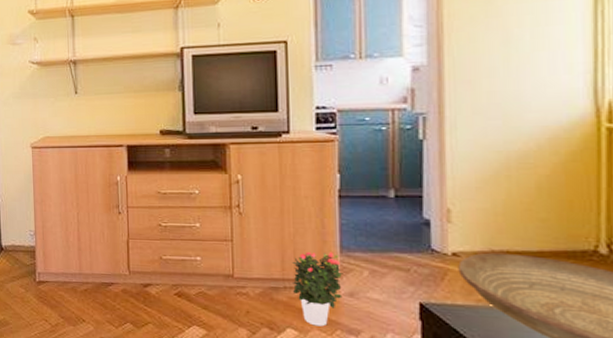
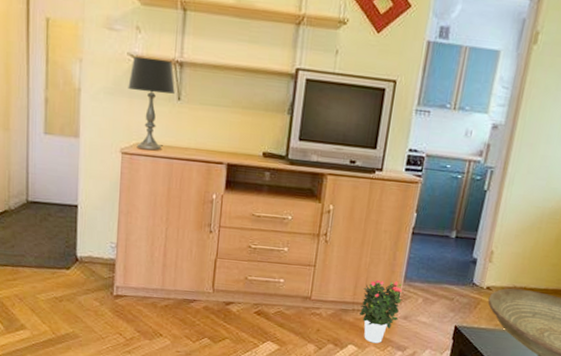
table lamp: none [32,61,72,142] -> present [128,56,175,151]

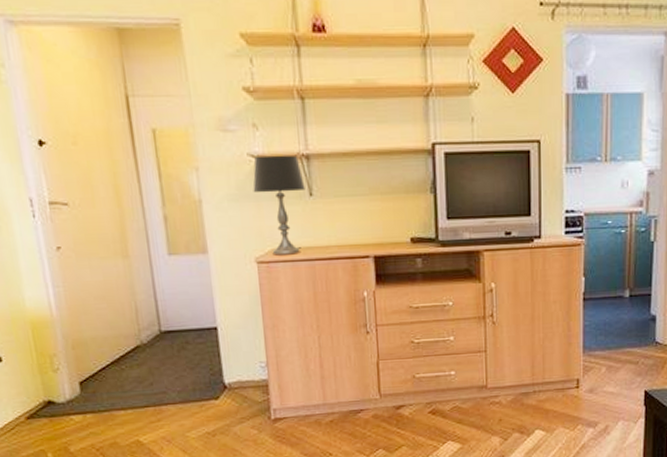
potted flower: present [359,280,403,344] -> none [540,353,585,424]

